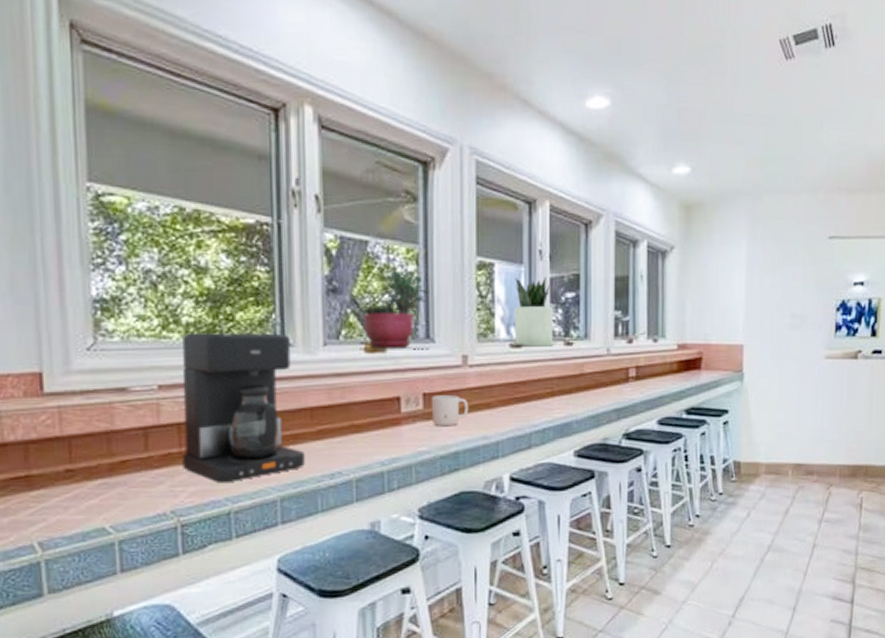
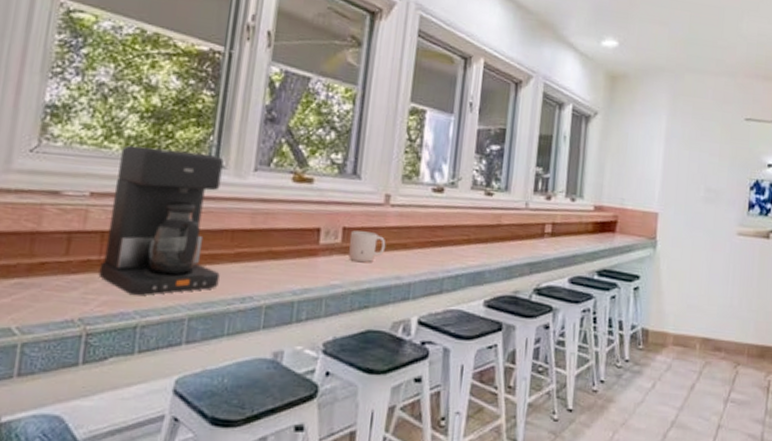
succulent plant: present [359,266,430,350] -> none [287,103,362,186]
planter: present [511,276,556,348] -> none [433,126,478,195]

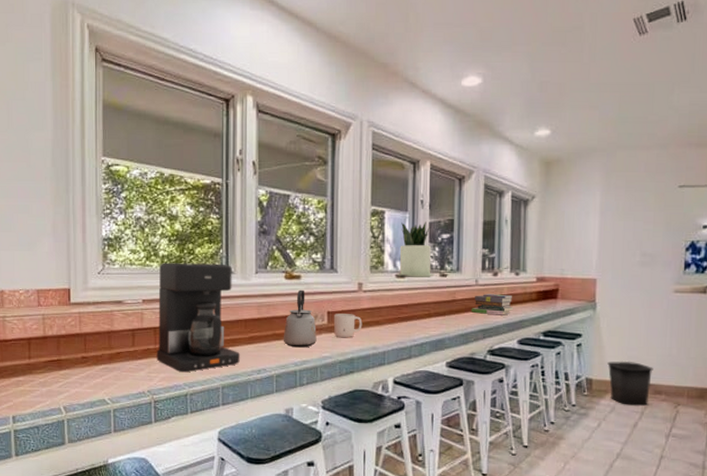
kettle: none [280,196,327,272] -> present [283,289,317,348]
planter: none [433,126,478,195] -> present [397,221,434,278]
books: none [517,220,567,248] -> present [471,294,514,315]
waste bin: none [666,309,714,364] -> present [607,360,653,406]

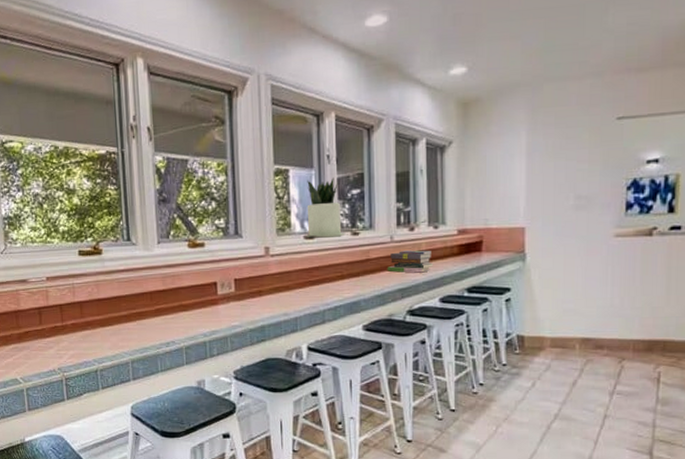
coffee maker: present [156,263,240,372] -> none [60,235,148,348]
kettle: present [283,289,317,348] -> none [190,257,225,318]
mug: present [333,313,363,338] -> none [241,280,272,306]
waste bin: present [607,360,653,406] -> none [541,314,593,362]

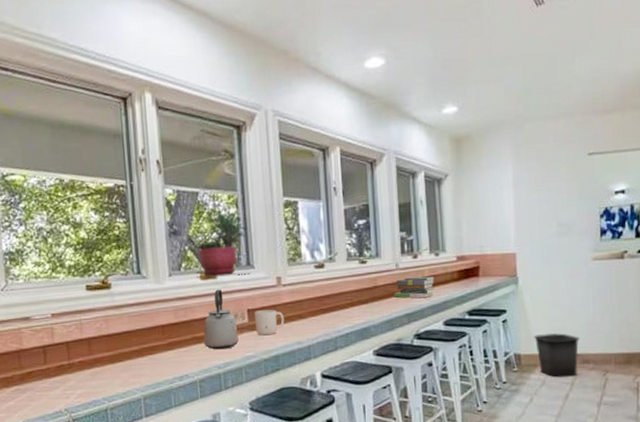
succulent plant: none [184,177,239,246] -> present [196,209,251,278]
kettle: none [190,257,225,318] -> present [203,289,239,350]
mug: none [241,280,272,306] -> present [254,309,285,336]
planter: present [305,177,345,239] -> none [315,208,353,269]
waste bin: none [541,314,593,362] -> present [534,332,579,378]

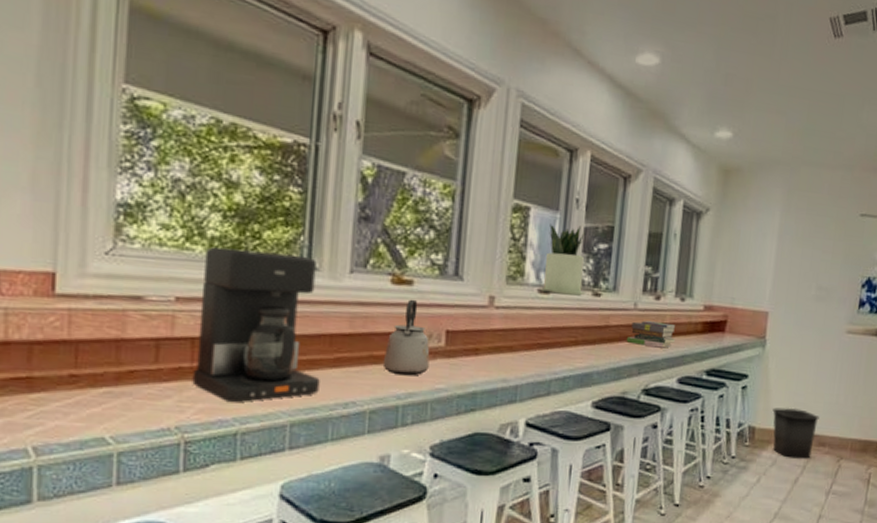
coffee maker: none [66,269,160,386] -> present [192,247,320,402]
succulent plant: present [196,209,251,278] -> none [386,200,463,288]
mug: present [254,309,285,336] -> none [452,333,492,366]
planter: none [315,208,353,269] -> present [539,224,585,296]

